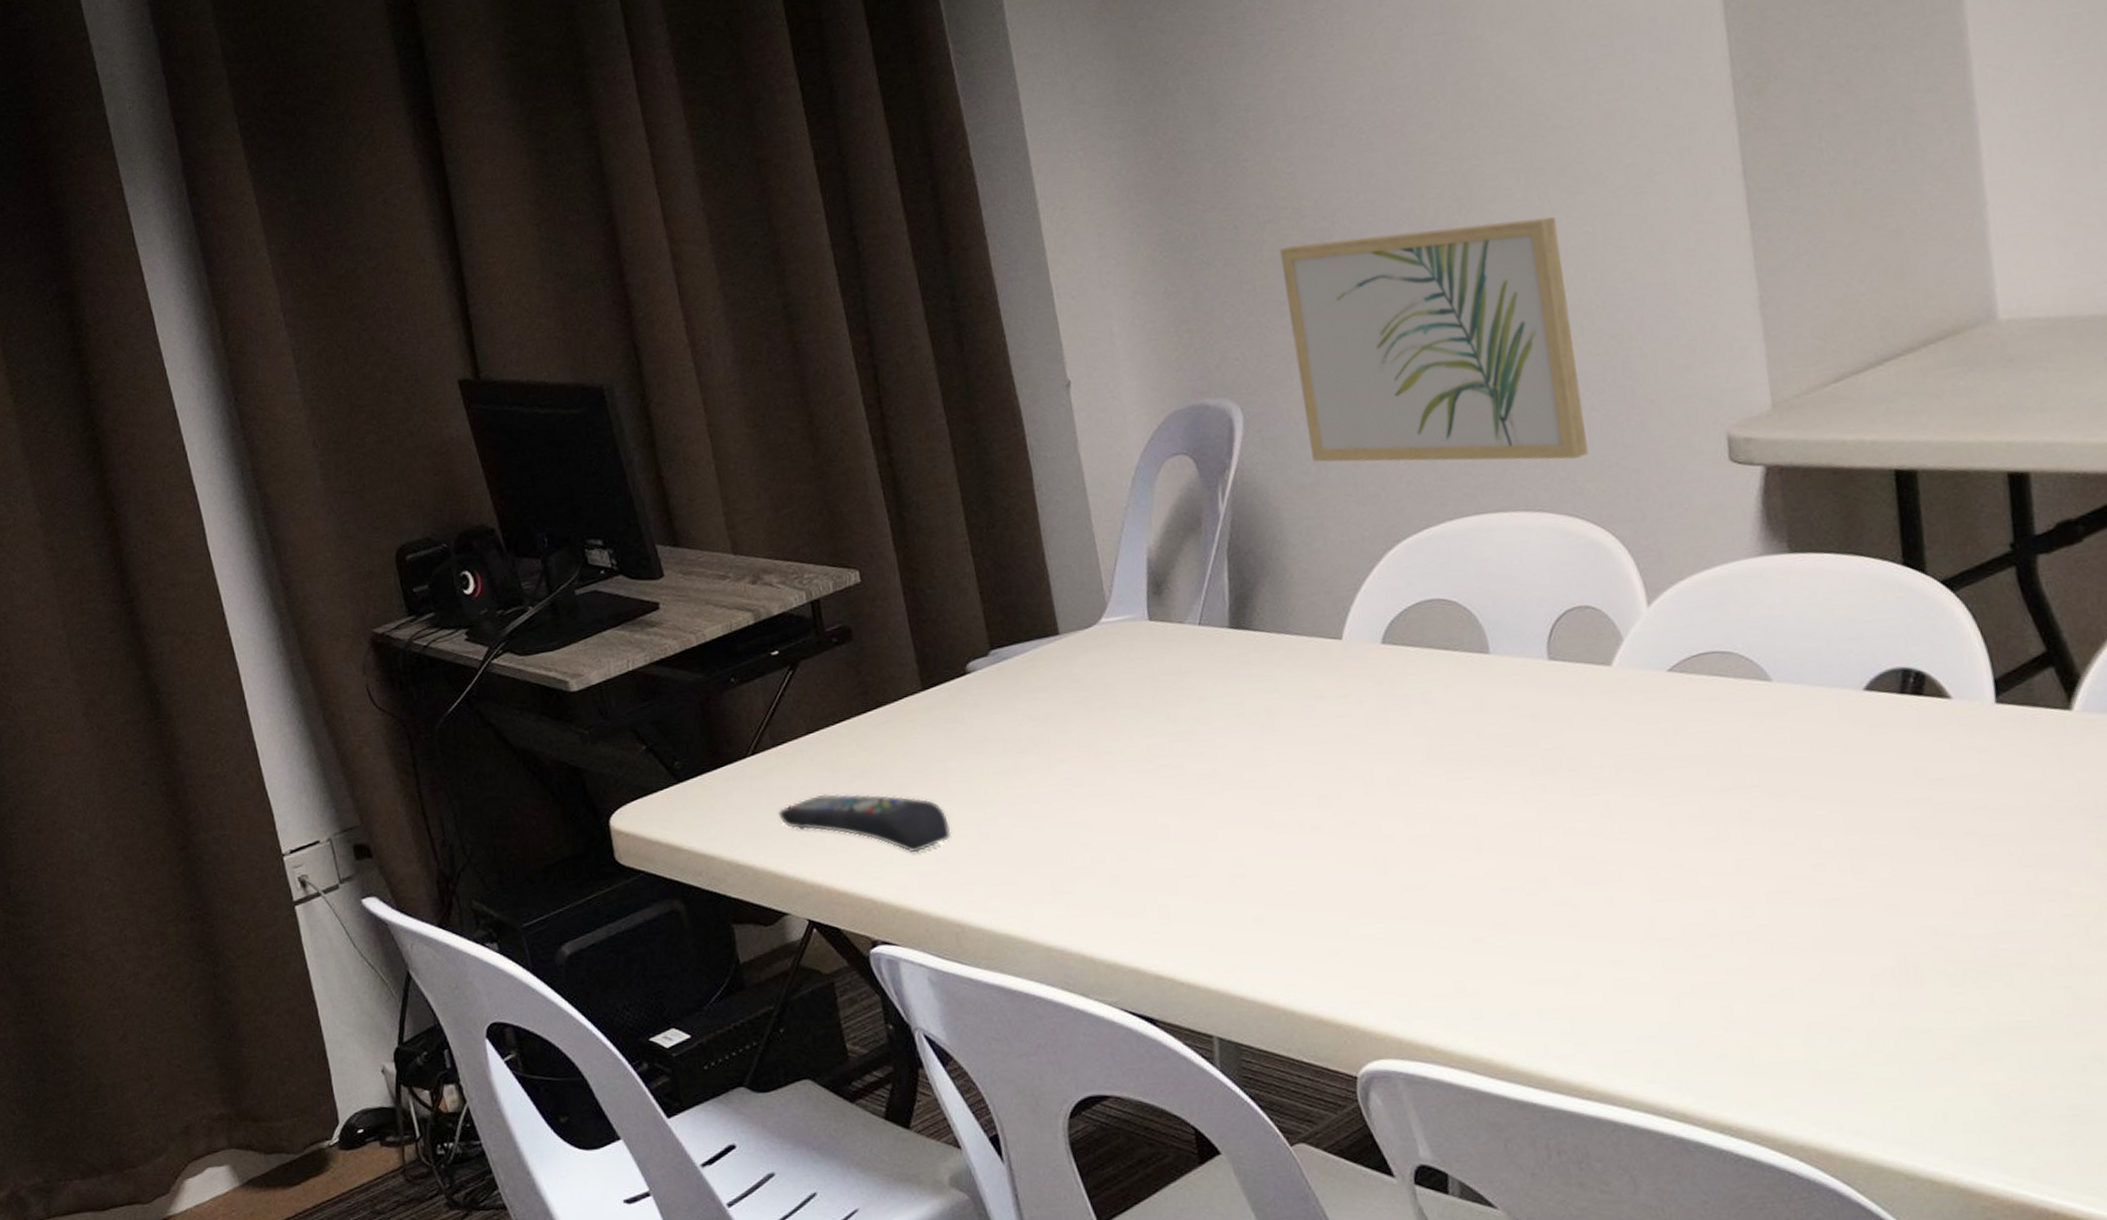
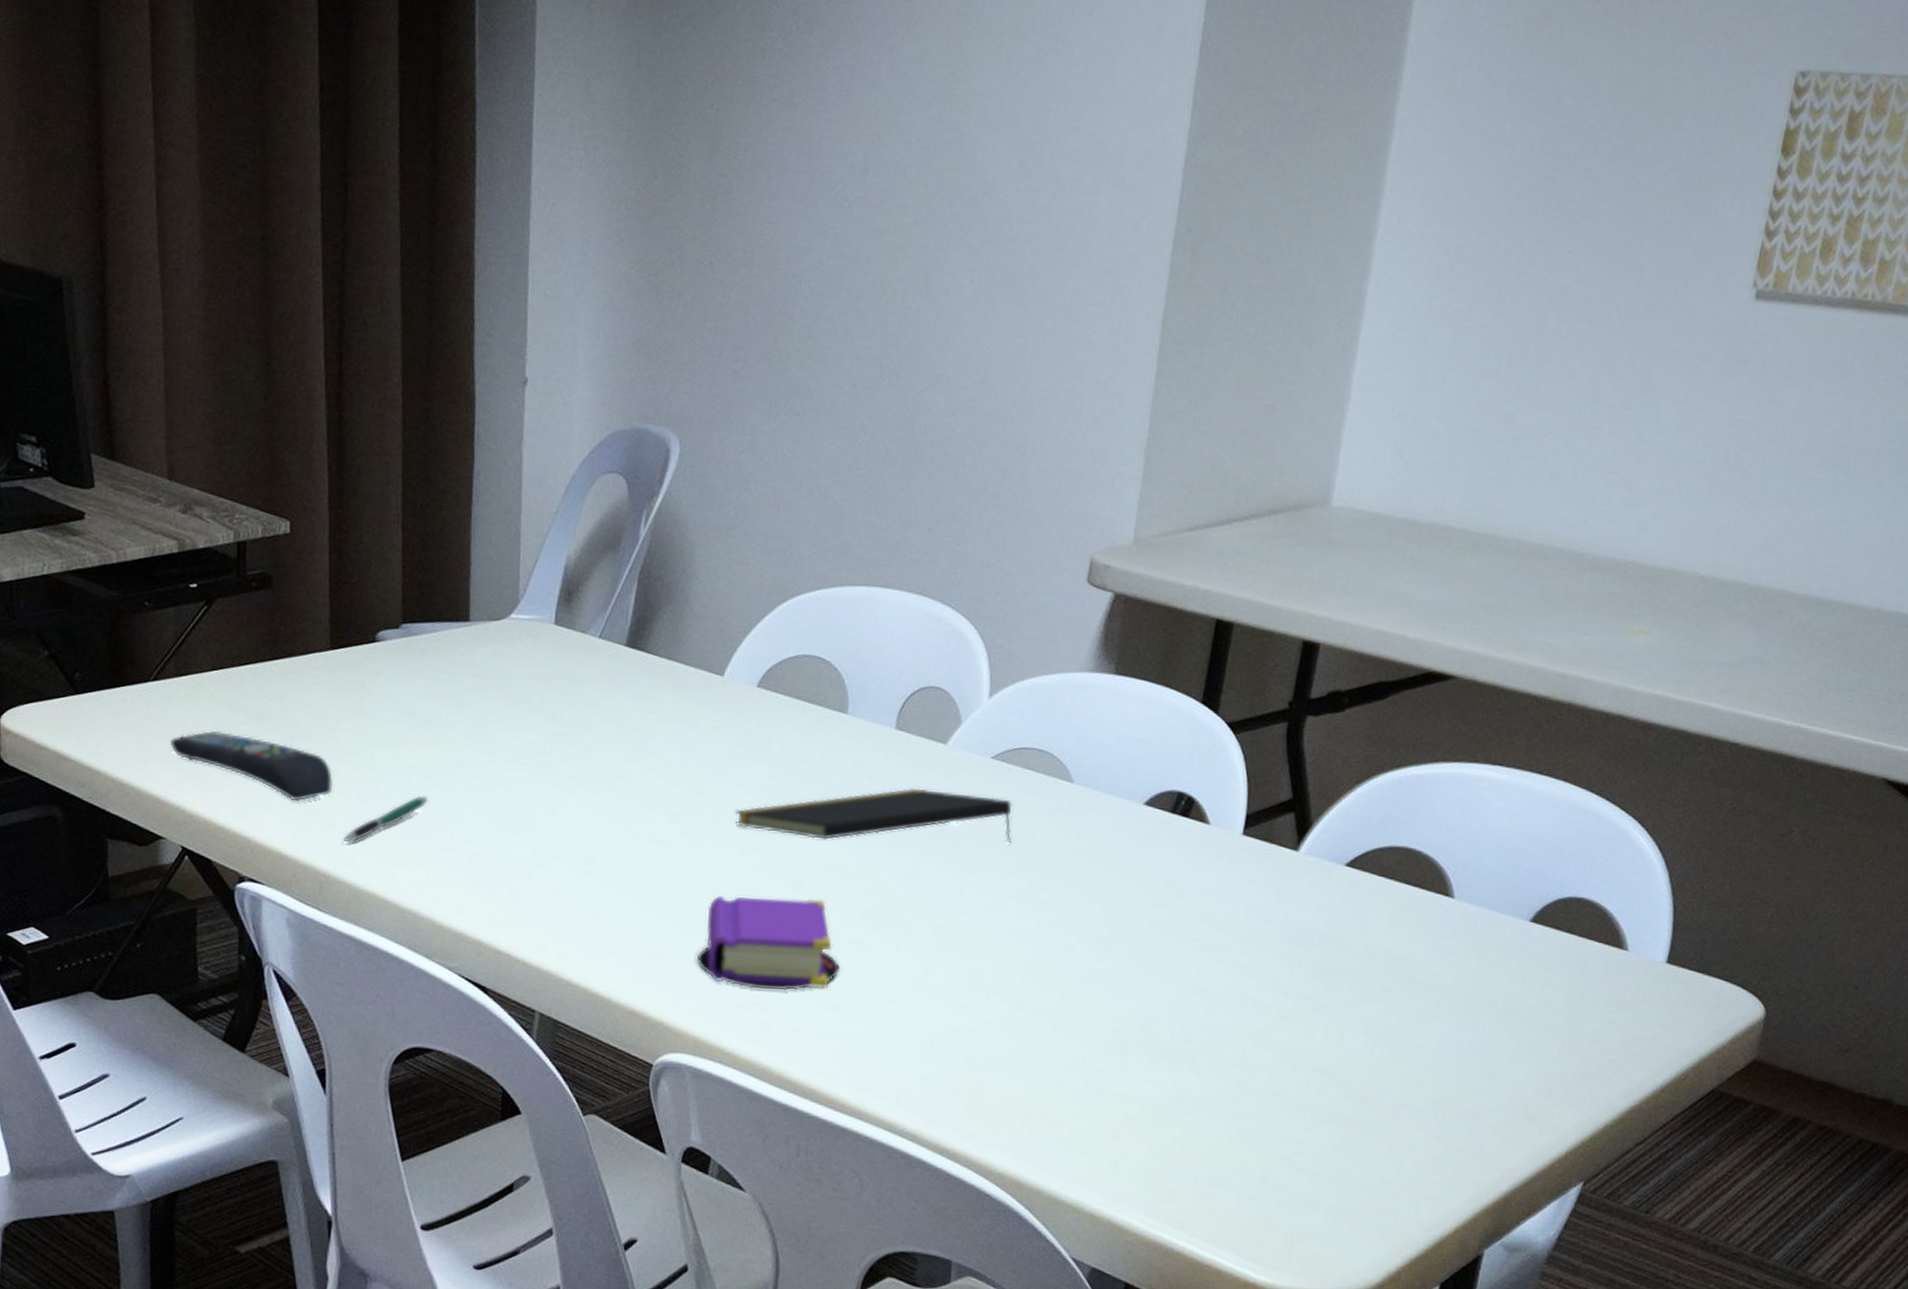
pen: none [970,823,1052,887] -> present [342,795,429,843]
wall art: present [1280,217,1589,463] -> none [734,294,995,553]
book: none [1379,860,1549,974] -> present [696,896,841,991]
notepad: none [1388,713,1716,797] -> present [735,788,1012,843]

